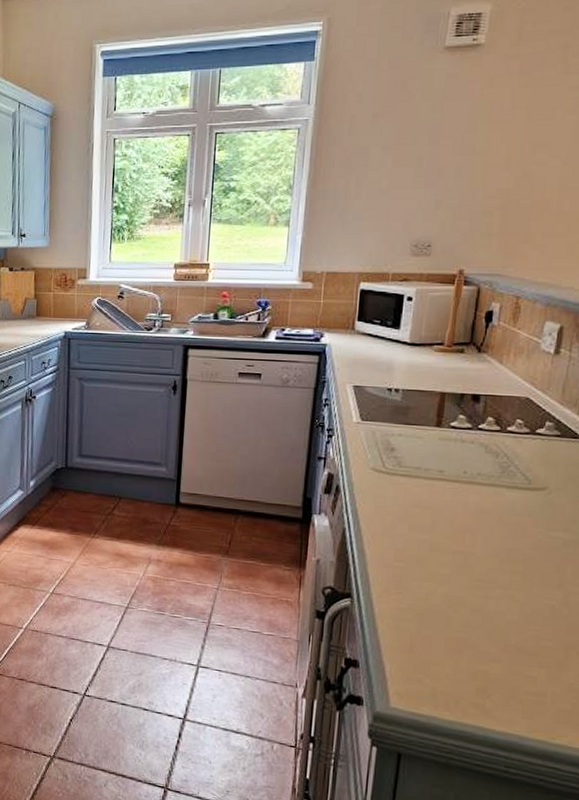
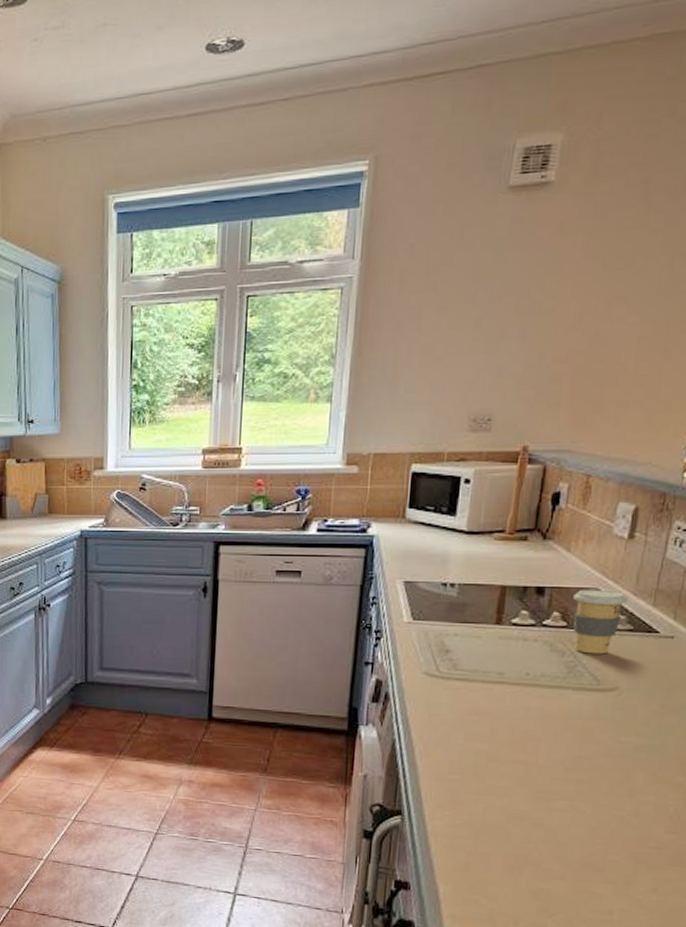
coffee cup: none [506,397,555,457] -> present [573,589,628,654]

